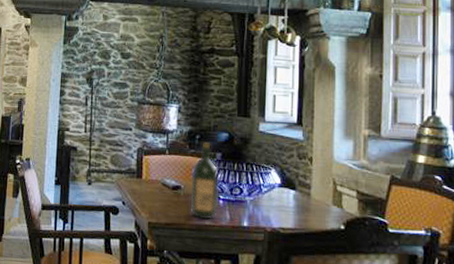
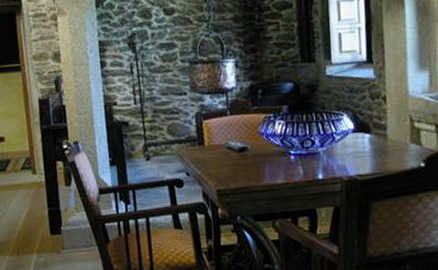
wine bottle: present [190,142,219,220] -> none [257,96,290,179]

